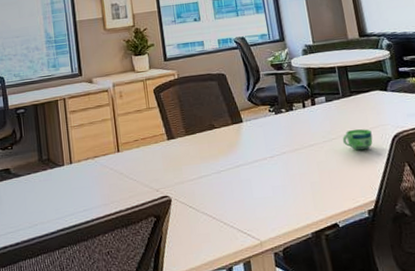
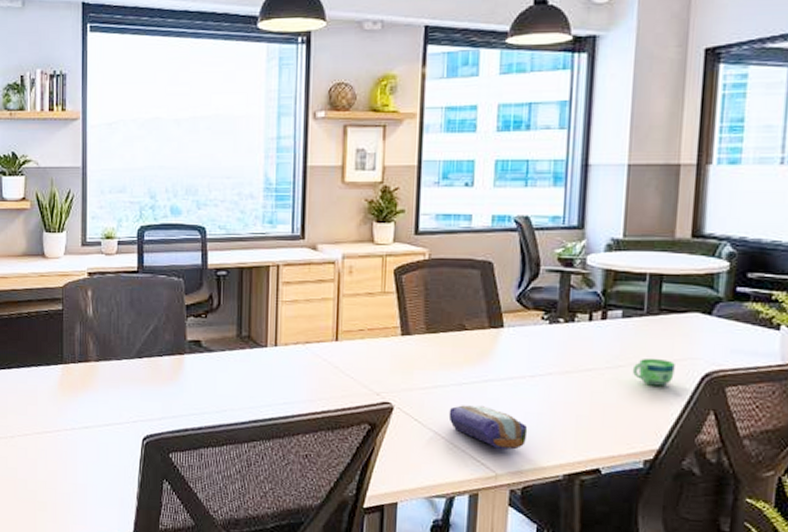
pencil case: none [214,187,278,220] -> present [448,405,528,450]

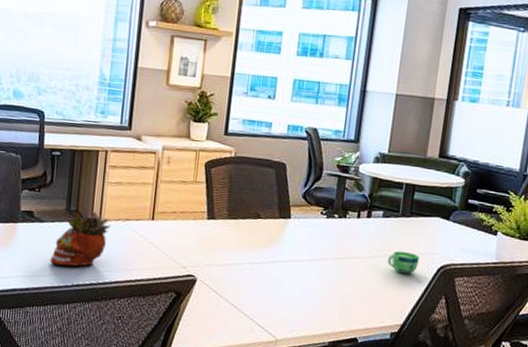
succulent planter: none [223,336,289,400] -> present [50,212,111,266]
pencil case: present [448,405,528,450] -> none [241,281,304,320]

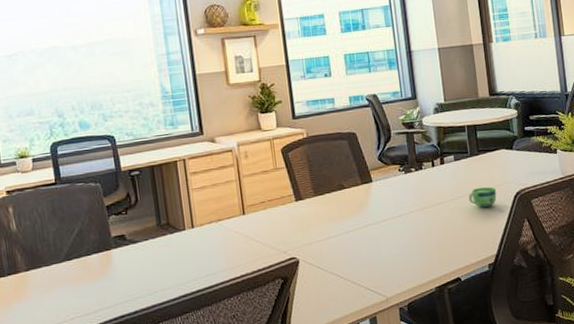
succulent planter: present [50,212,111,266] -> none [152,220,205,282]

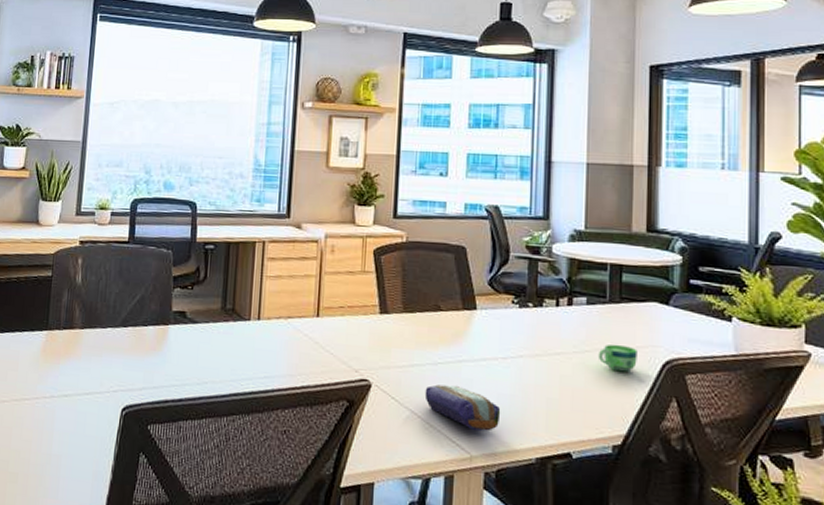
pencil case: none [343,246,405,278] -> present [424,384,501,431]

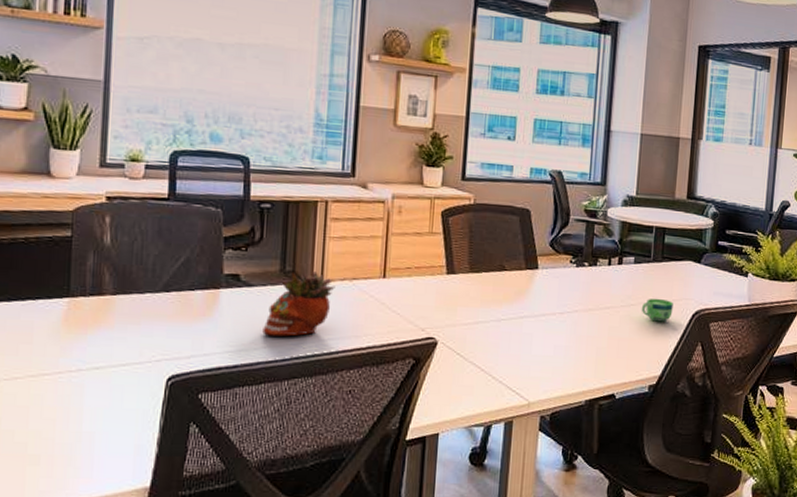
succulent planter: none [205,309,271,373] -> present [262,271,335,337]
pencil case: present [424,384,501,431] -> none [488,339,557,380]

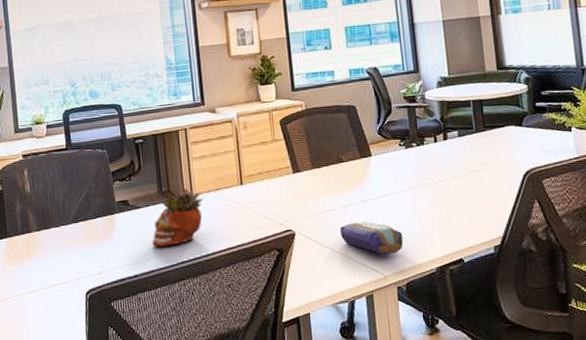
pencil case: none [488,339,557,380] -> present [339,221,404,255]
cup: present [641,298,673,322] -> none [472,164,504,187]

